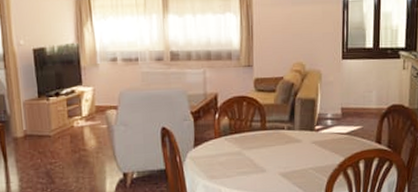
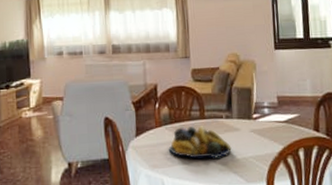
fruit bowl: none [227,137,292,170] -> present [168,126,232,159]

